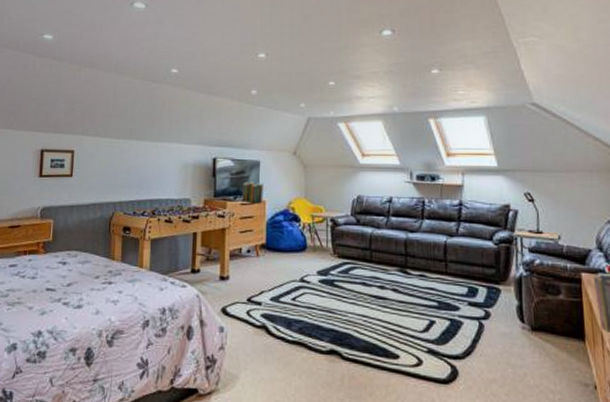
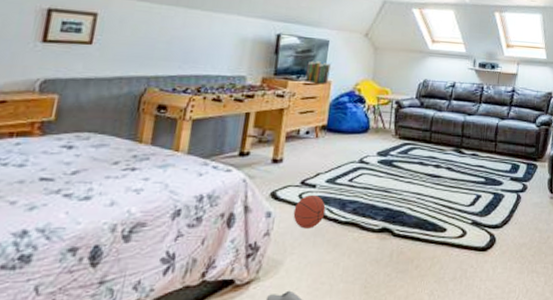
basketball: none [243,311,273,346] -> present [293,194,326,229]

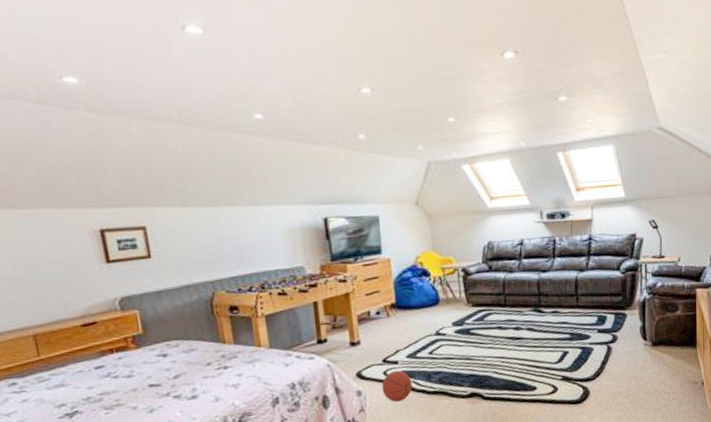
books: present [304,60,331,84] -> none [361,239,387,264]

